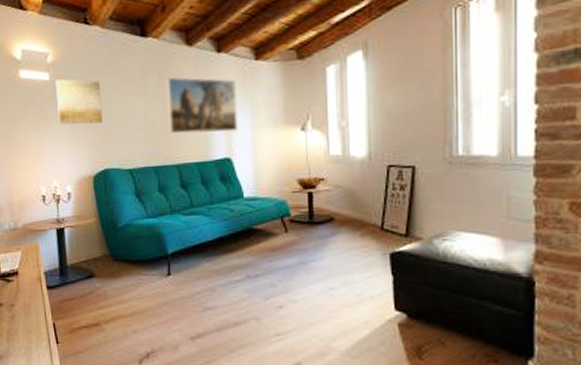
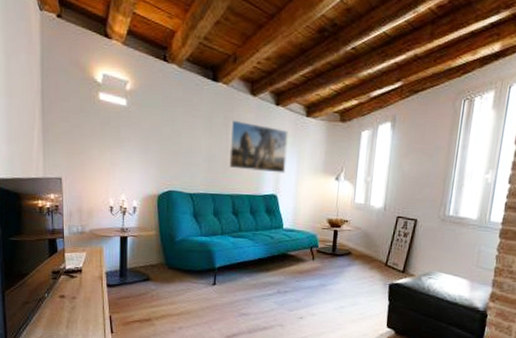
wall art: present [55,79,103,125] -> none [132,107,173,150]

